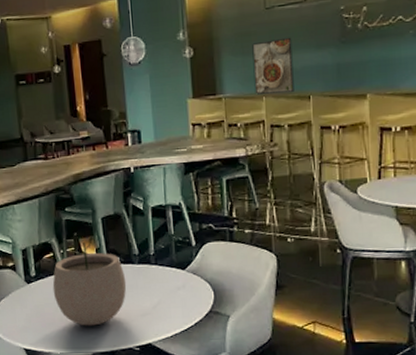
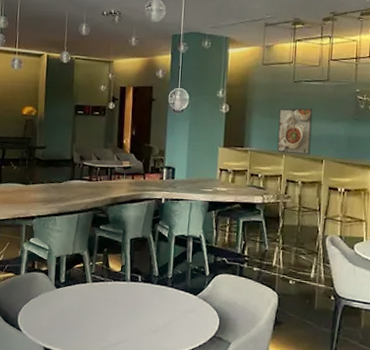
plant pot: present [52,234,127,326] -> none [78,252,144,335]

